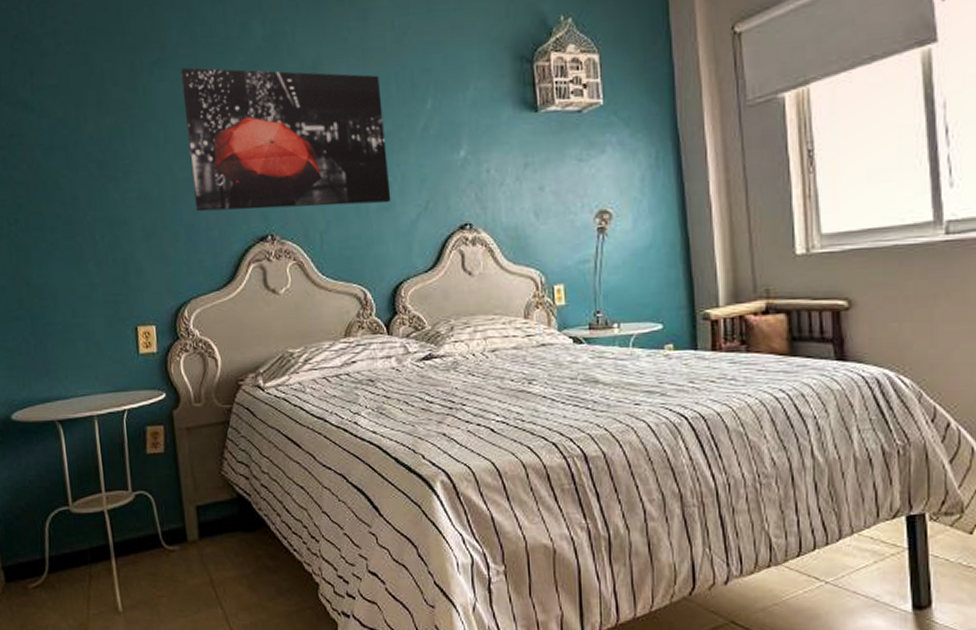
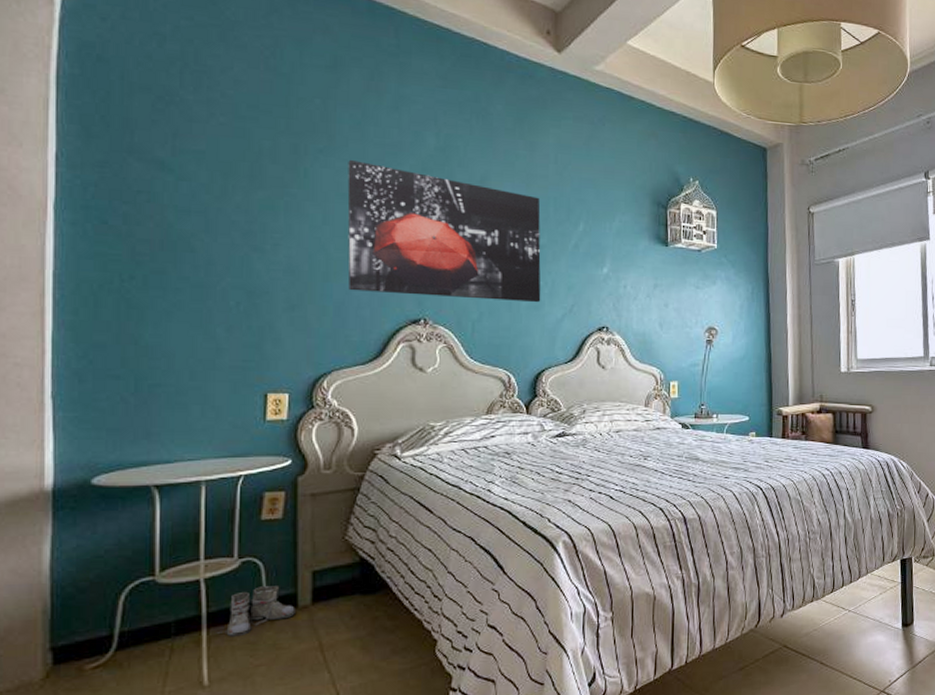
boots: none [124,520,186,567] -> present [218,586,295,637]

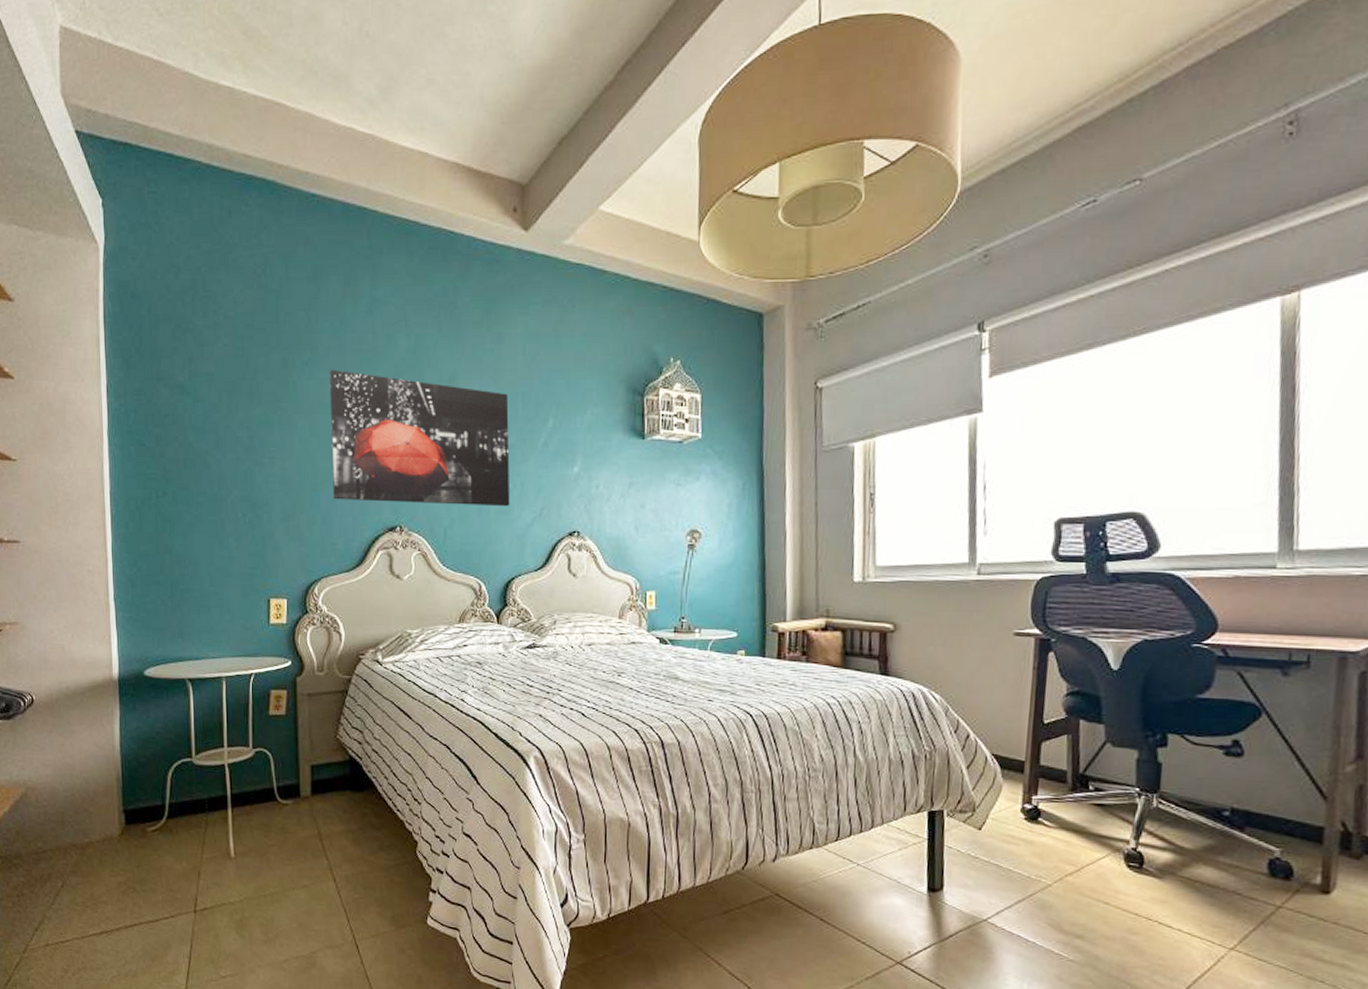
boots: present [218,586,295,637] -> none [240,775,298,818]

